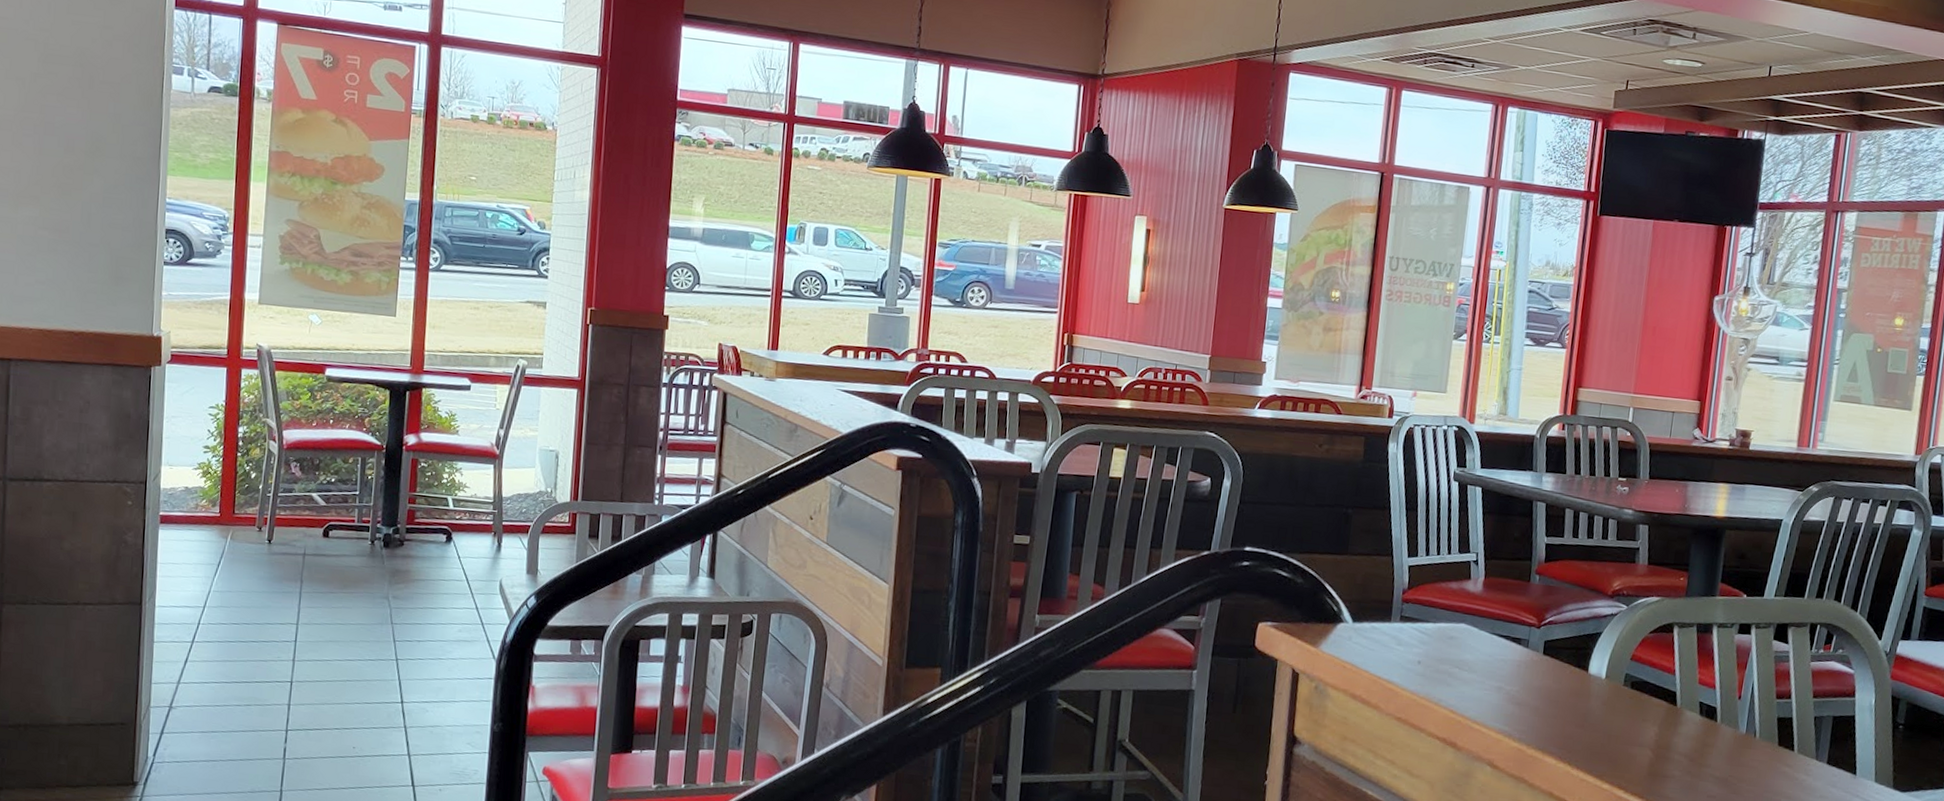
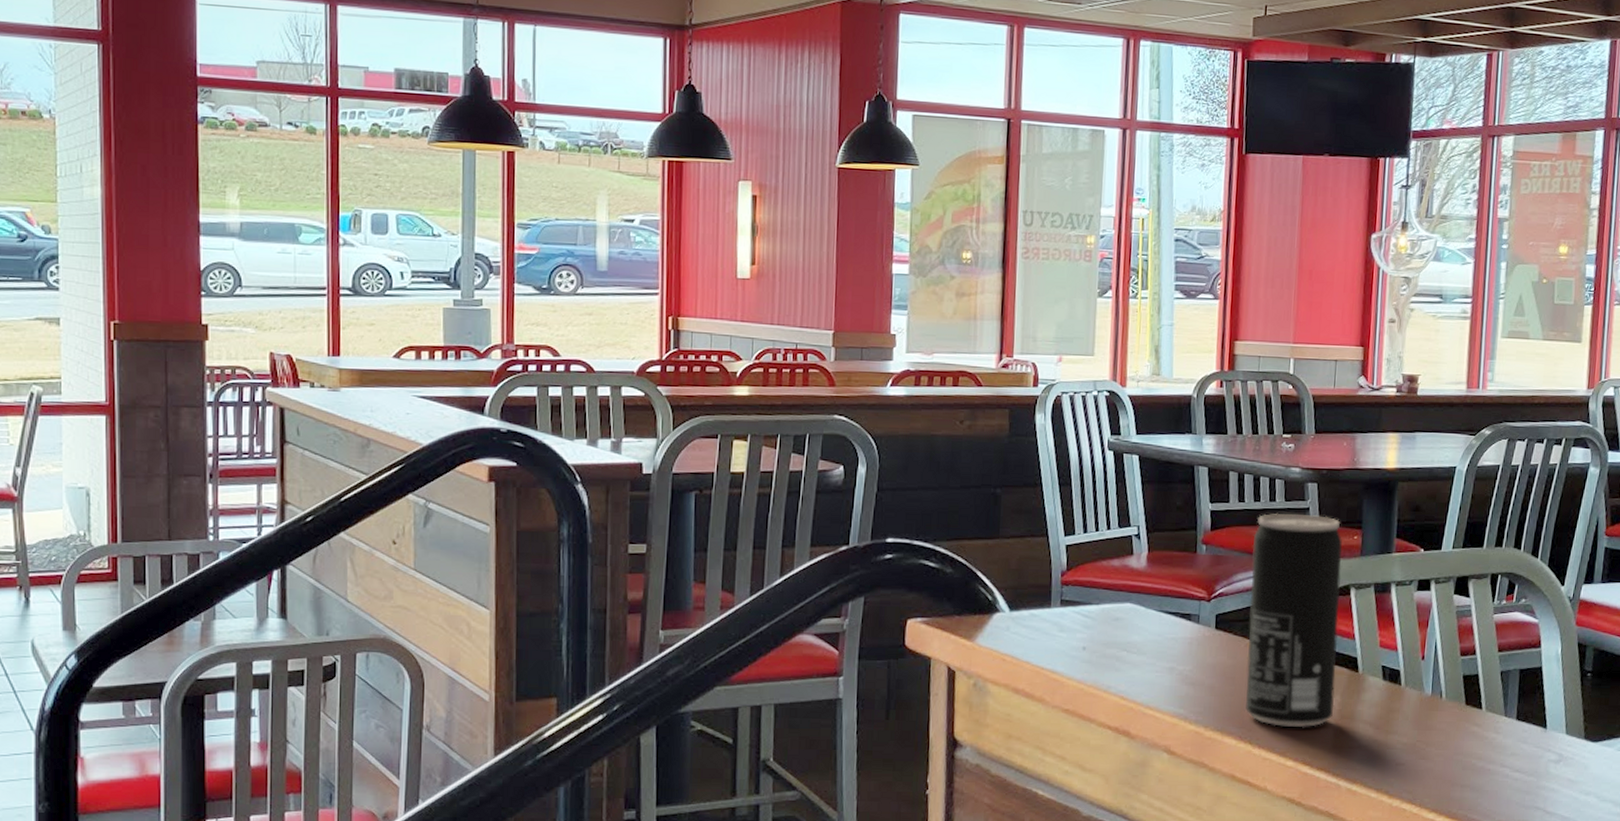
beverage can: none [1567,550,1669,754] -> present [1245,513,1342,728]

